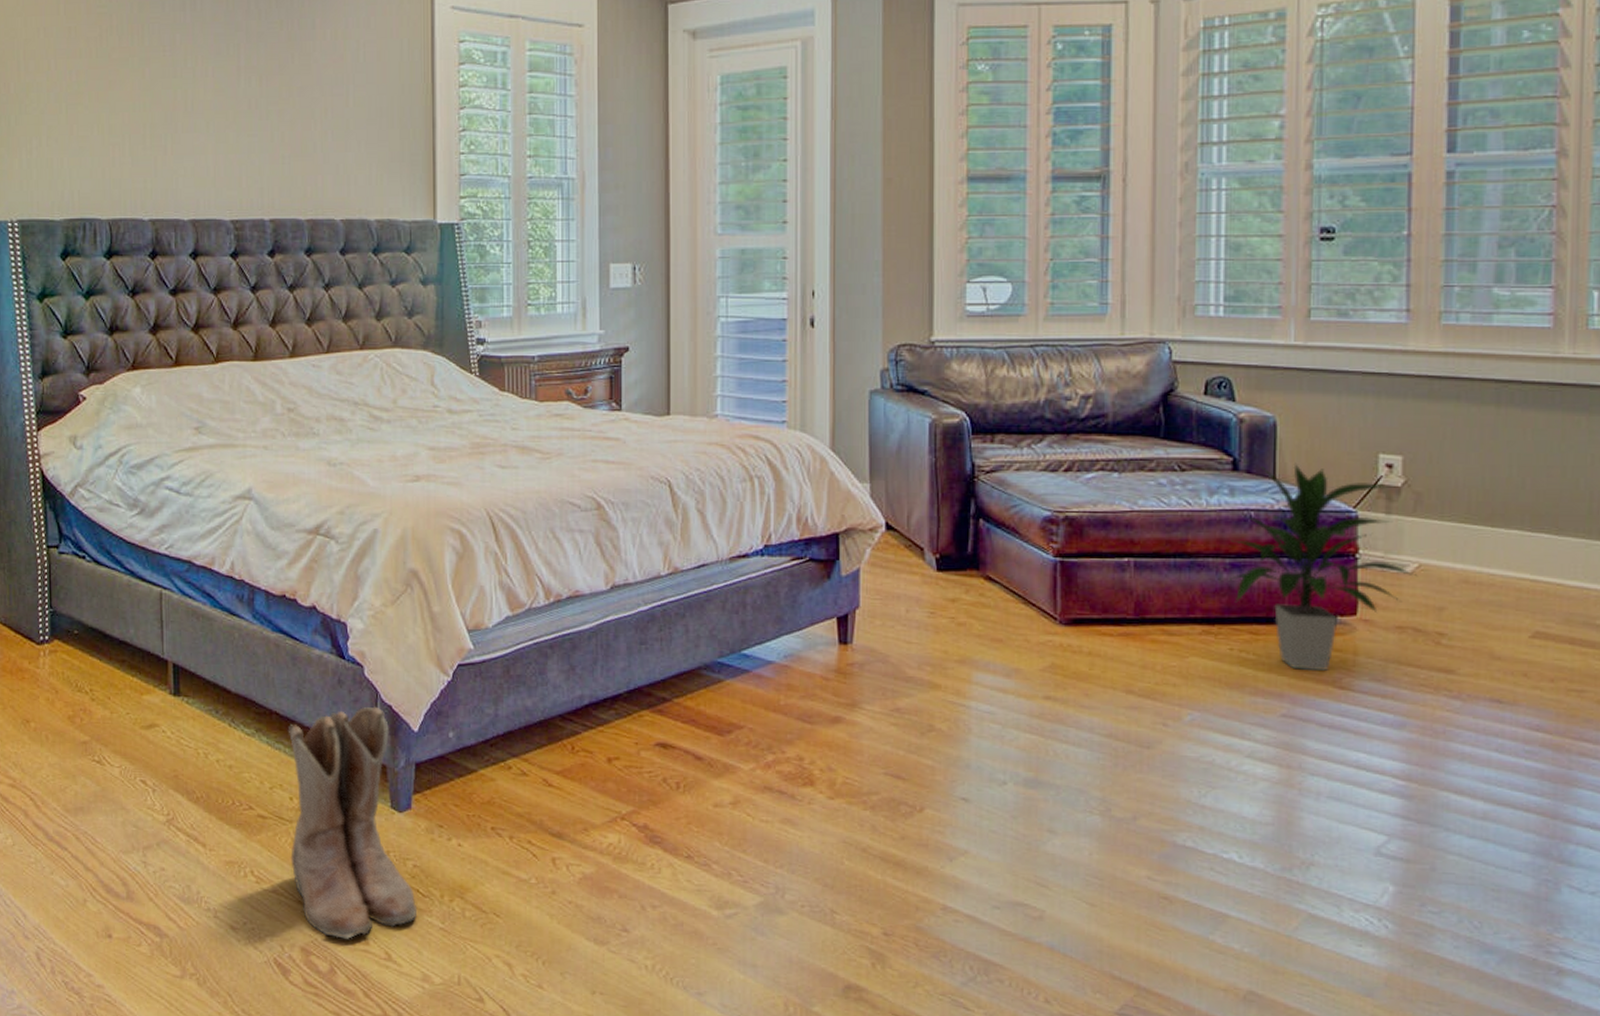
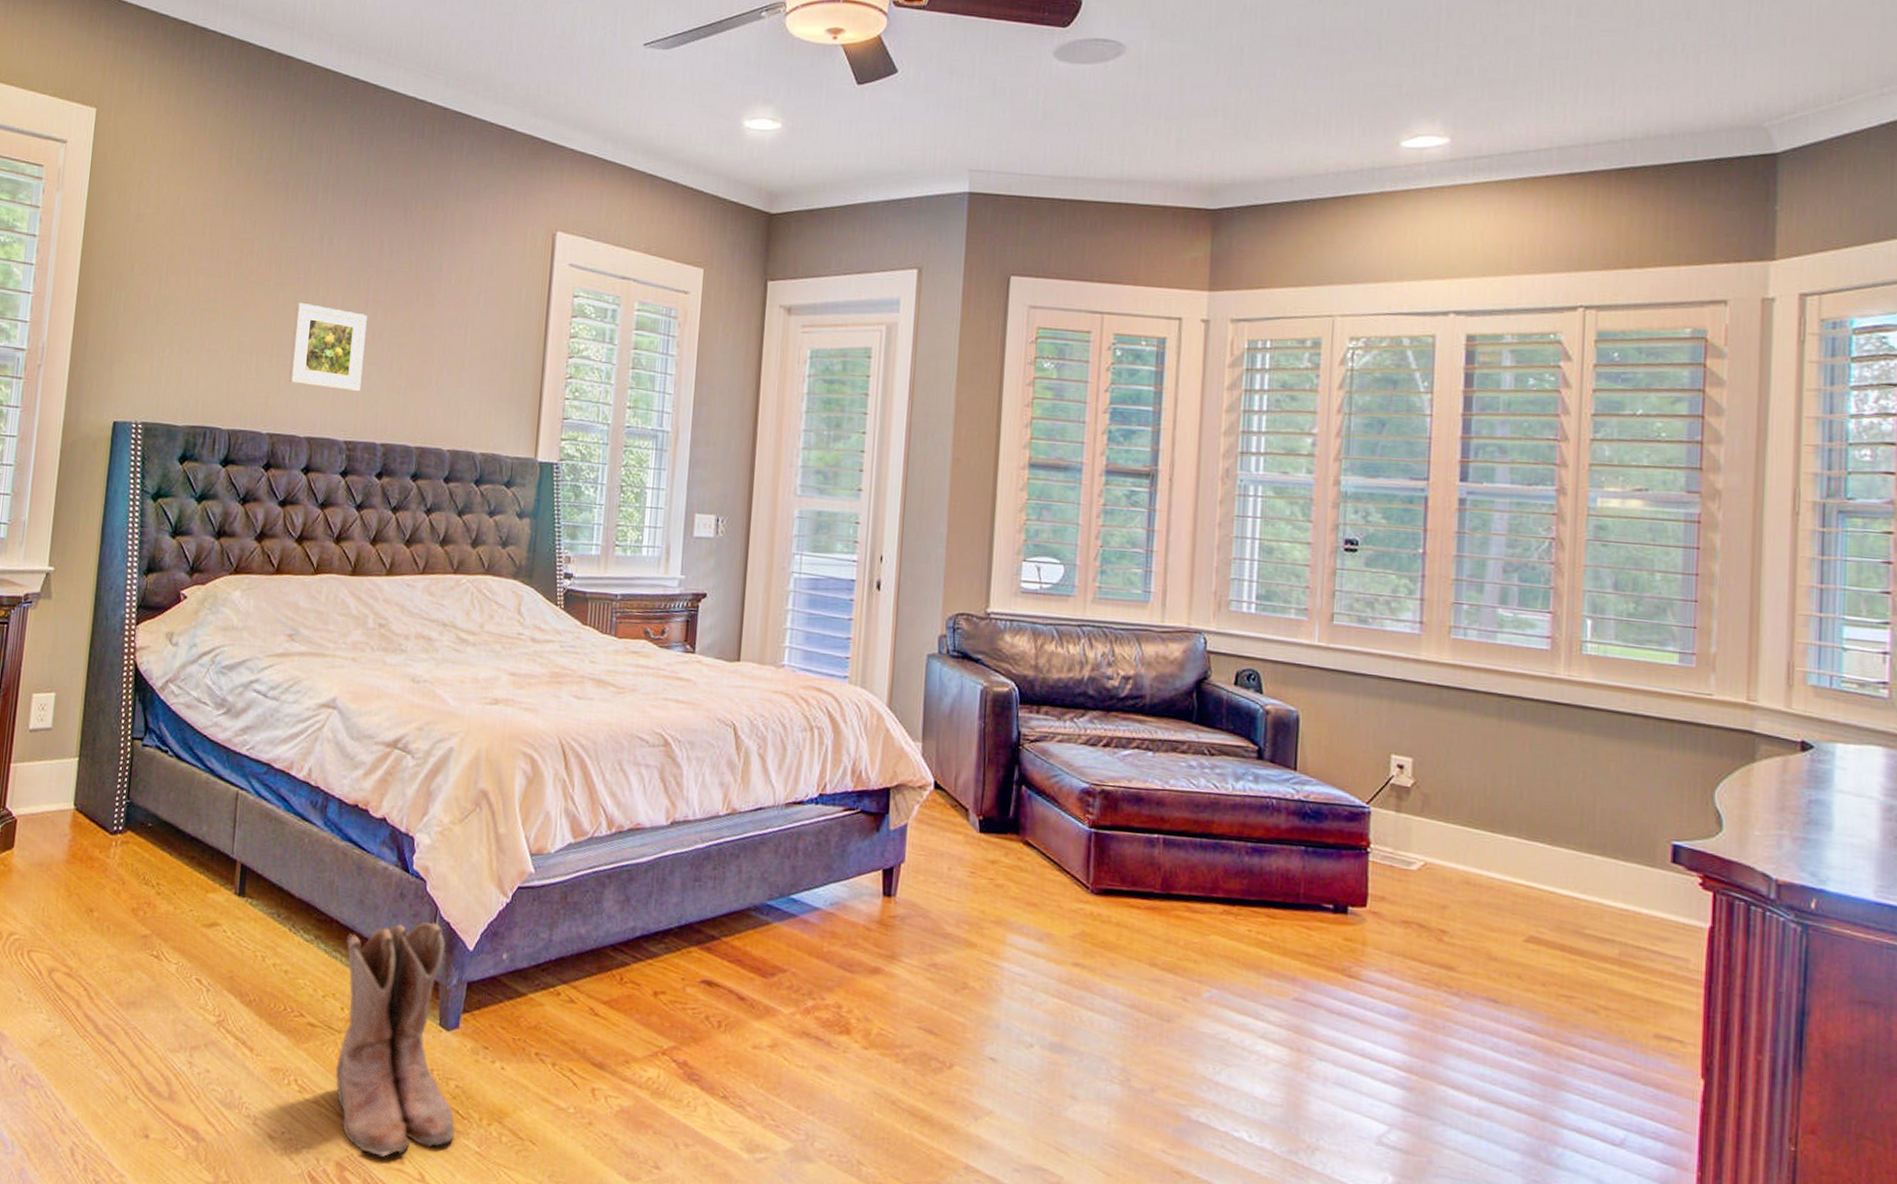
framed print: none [164,77,242,167] -> present [288,303,367,392]
indoor plant: present [1227,462,1418,671] -> none [1248,756,1424,958]

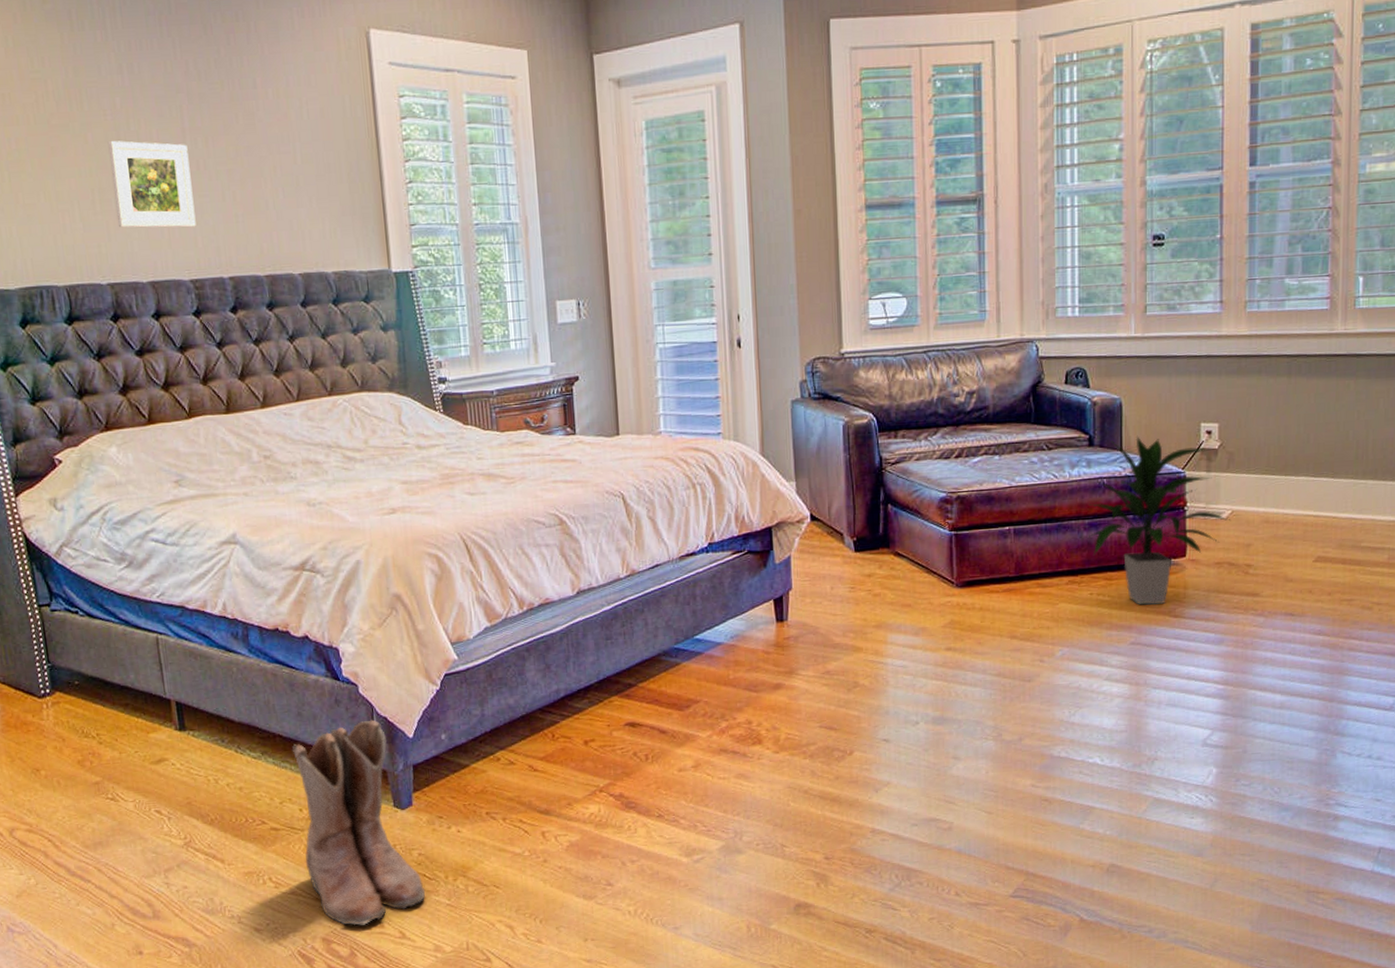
indoor plant: none [1248,756,1424,958] -> present [1086,435,1231,606]

